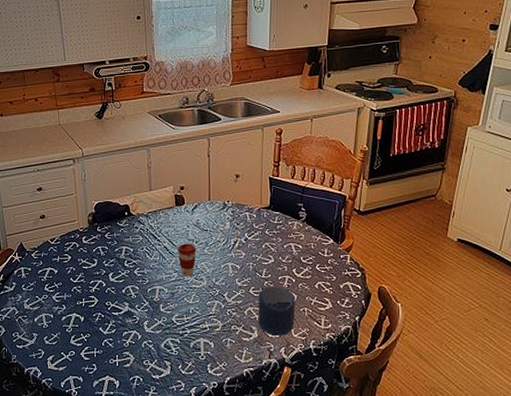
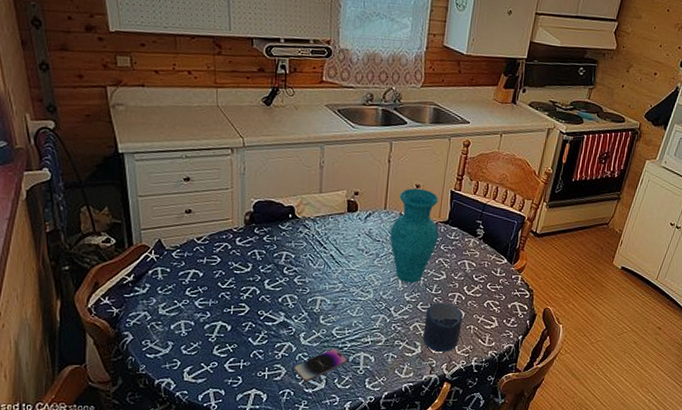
smartphone: none [140,335,189,369] -> present [293,348,348,382]
coffee cup: present [177,243,197,277] -> none [344,253,366,288]
vase: none [216,178,262,269] -> present [390,188,439,283]

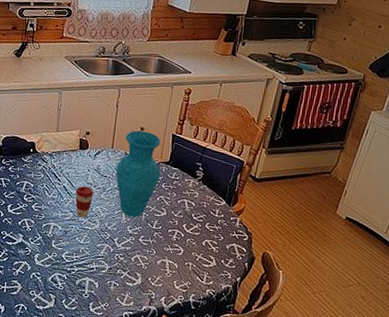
smartphone: present [293,348,348,382] -> none [27,271,75,300]
coffee cup: none [344,253,366,288] -> present [75,186,94,218]
candle: present [423,302,463,352] -> none [143,237,182,286]

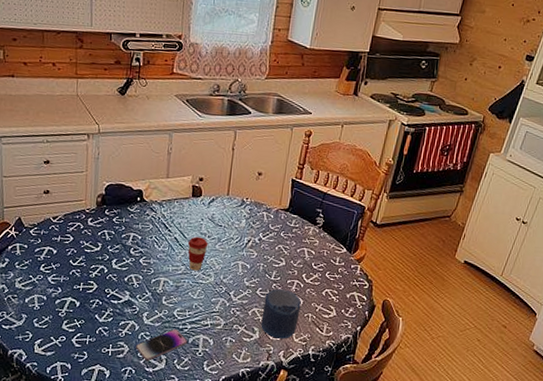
smartphone: none [27,271,75,300] -> present [135,329,188,361]
vase: present [115,130,161,218] -> none [231,175,280,269]
candle: none [143,237,182,286] -> present [261,288,301,339]

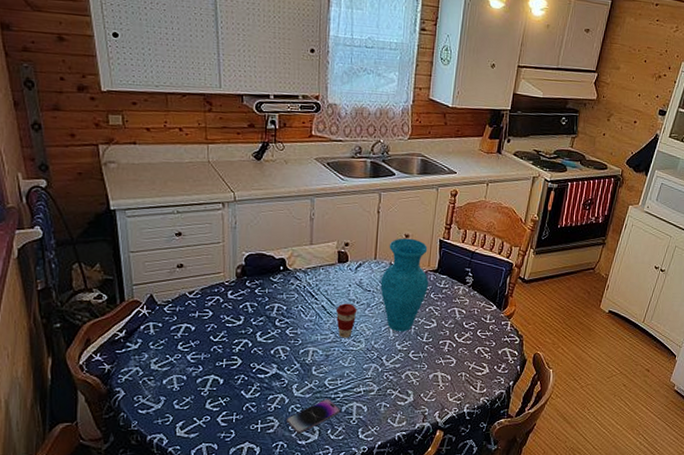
vase: none [231,175,280,269] -> present [380,238,428,332]
candle: present [261,288,301,339] -> none [415,350,454,400]

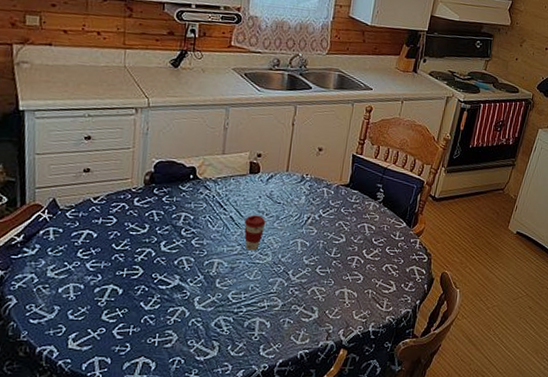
smartphone: present [285,399,341,434] -> none [185,313,243,349]
vase: present [380,238,428,332] -> none [290,151,340,246]

